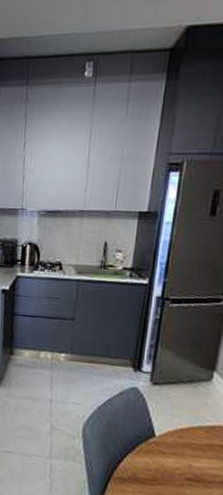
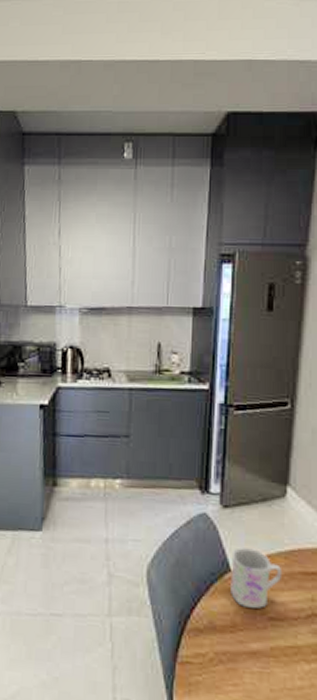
mug: none [153,418,203,470] -> present [231,547,283,609]

